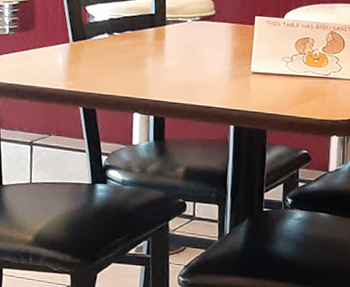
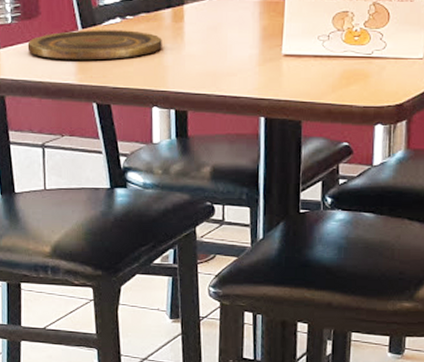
plate: none [22,43,145,70] -> present [27,30,162,61]

